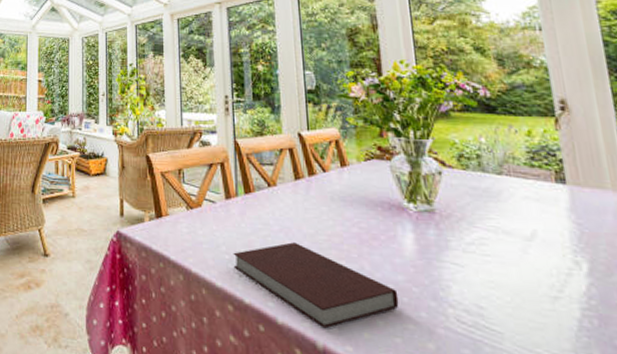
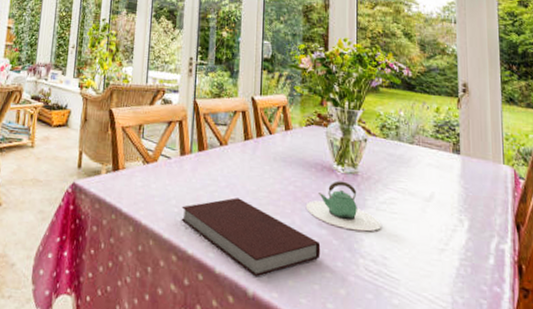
teapot: none [374,220,472,278] -> present [305,181,381,232]

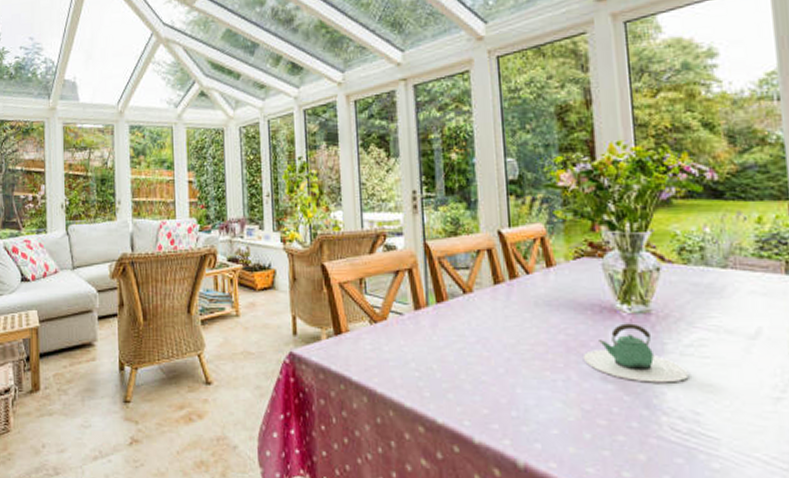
notebook: present [181,198,321,277] -> none [423,354,609,446]

